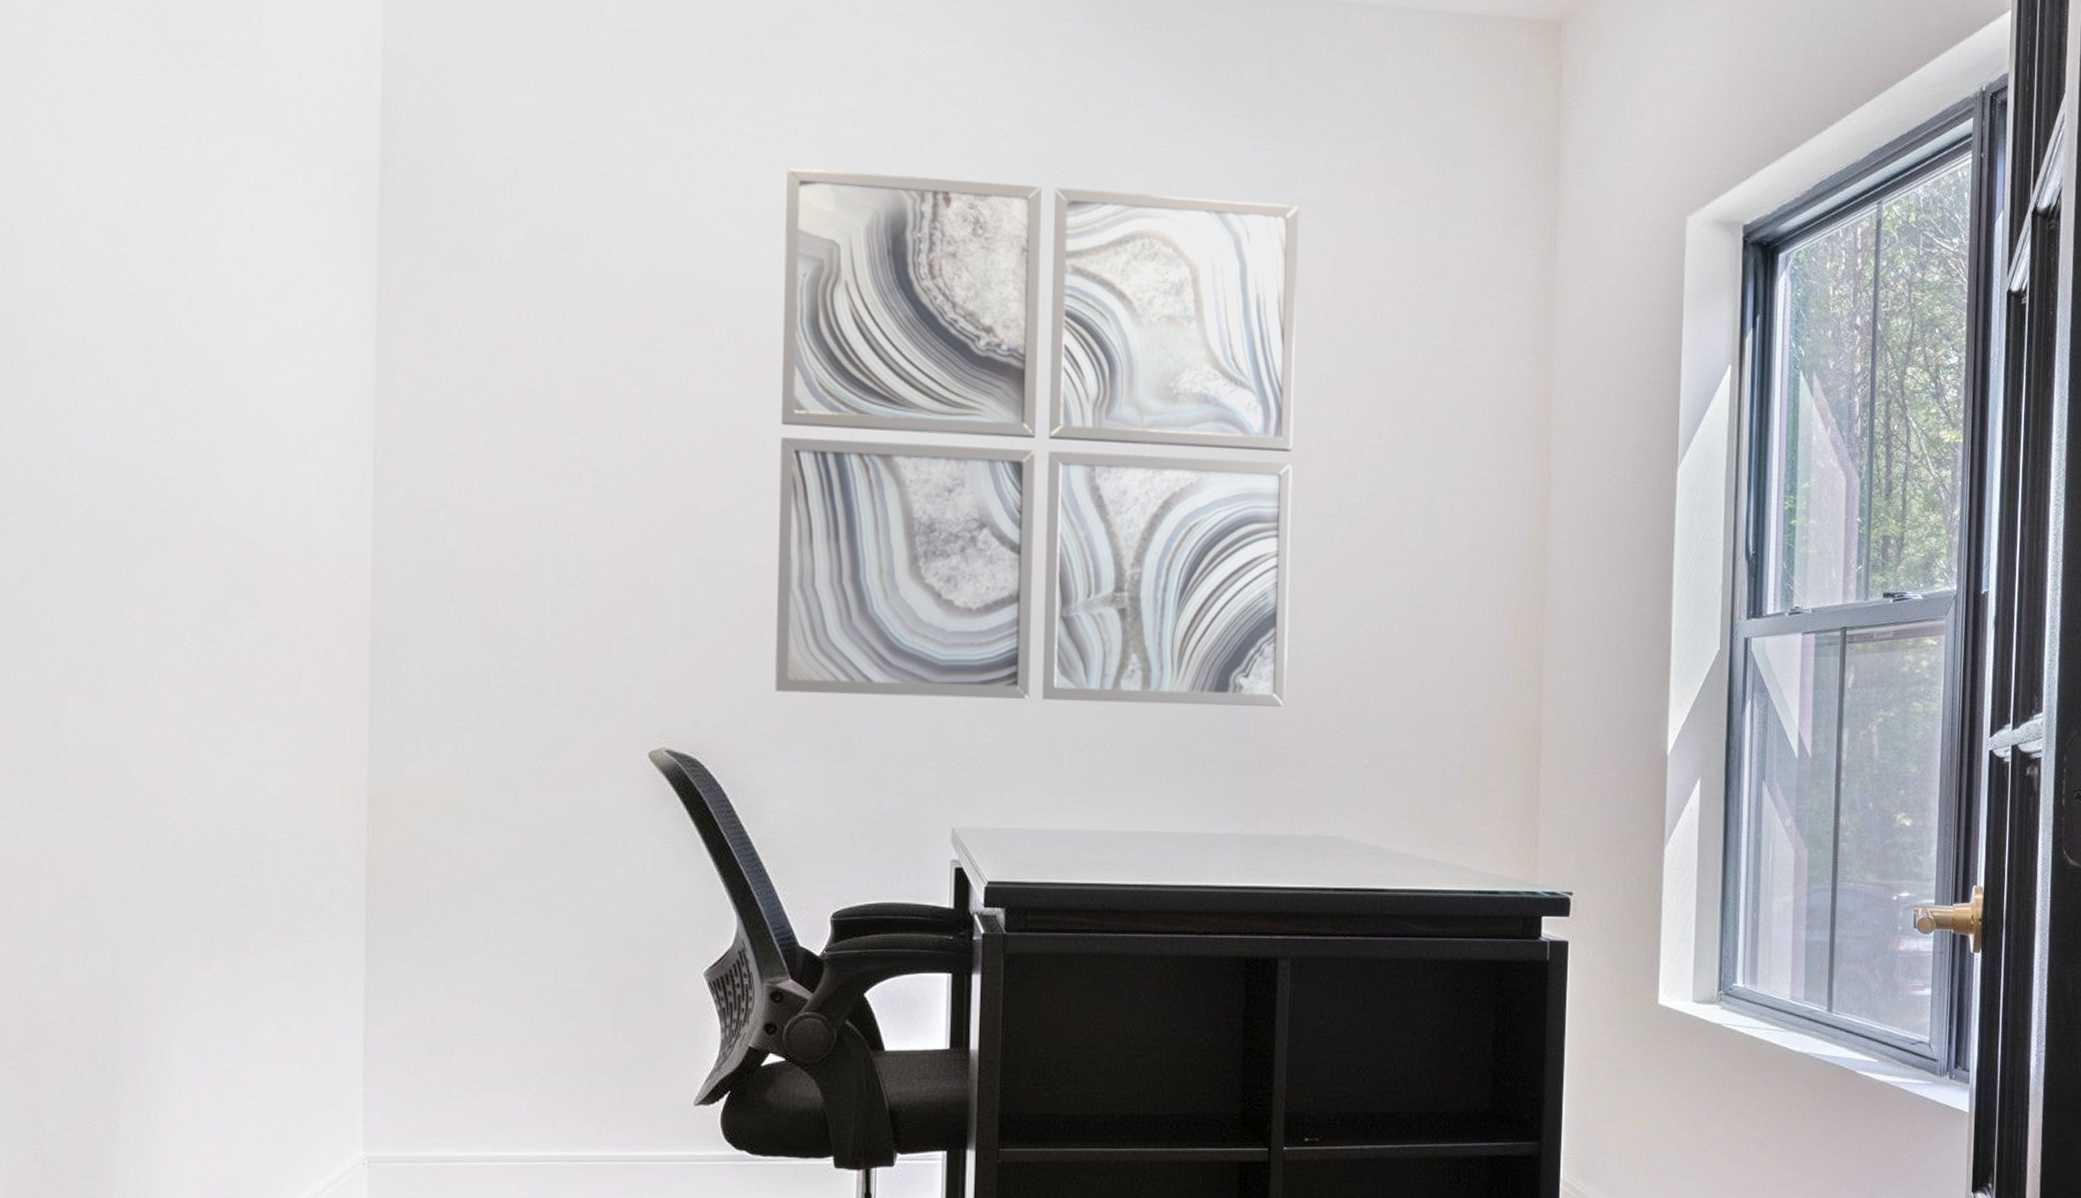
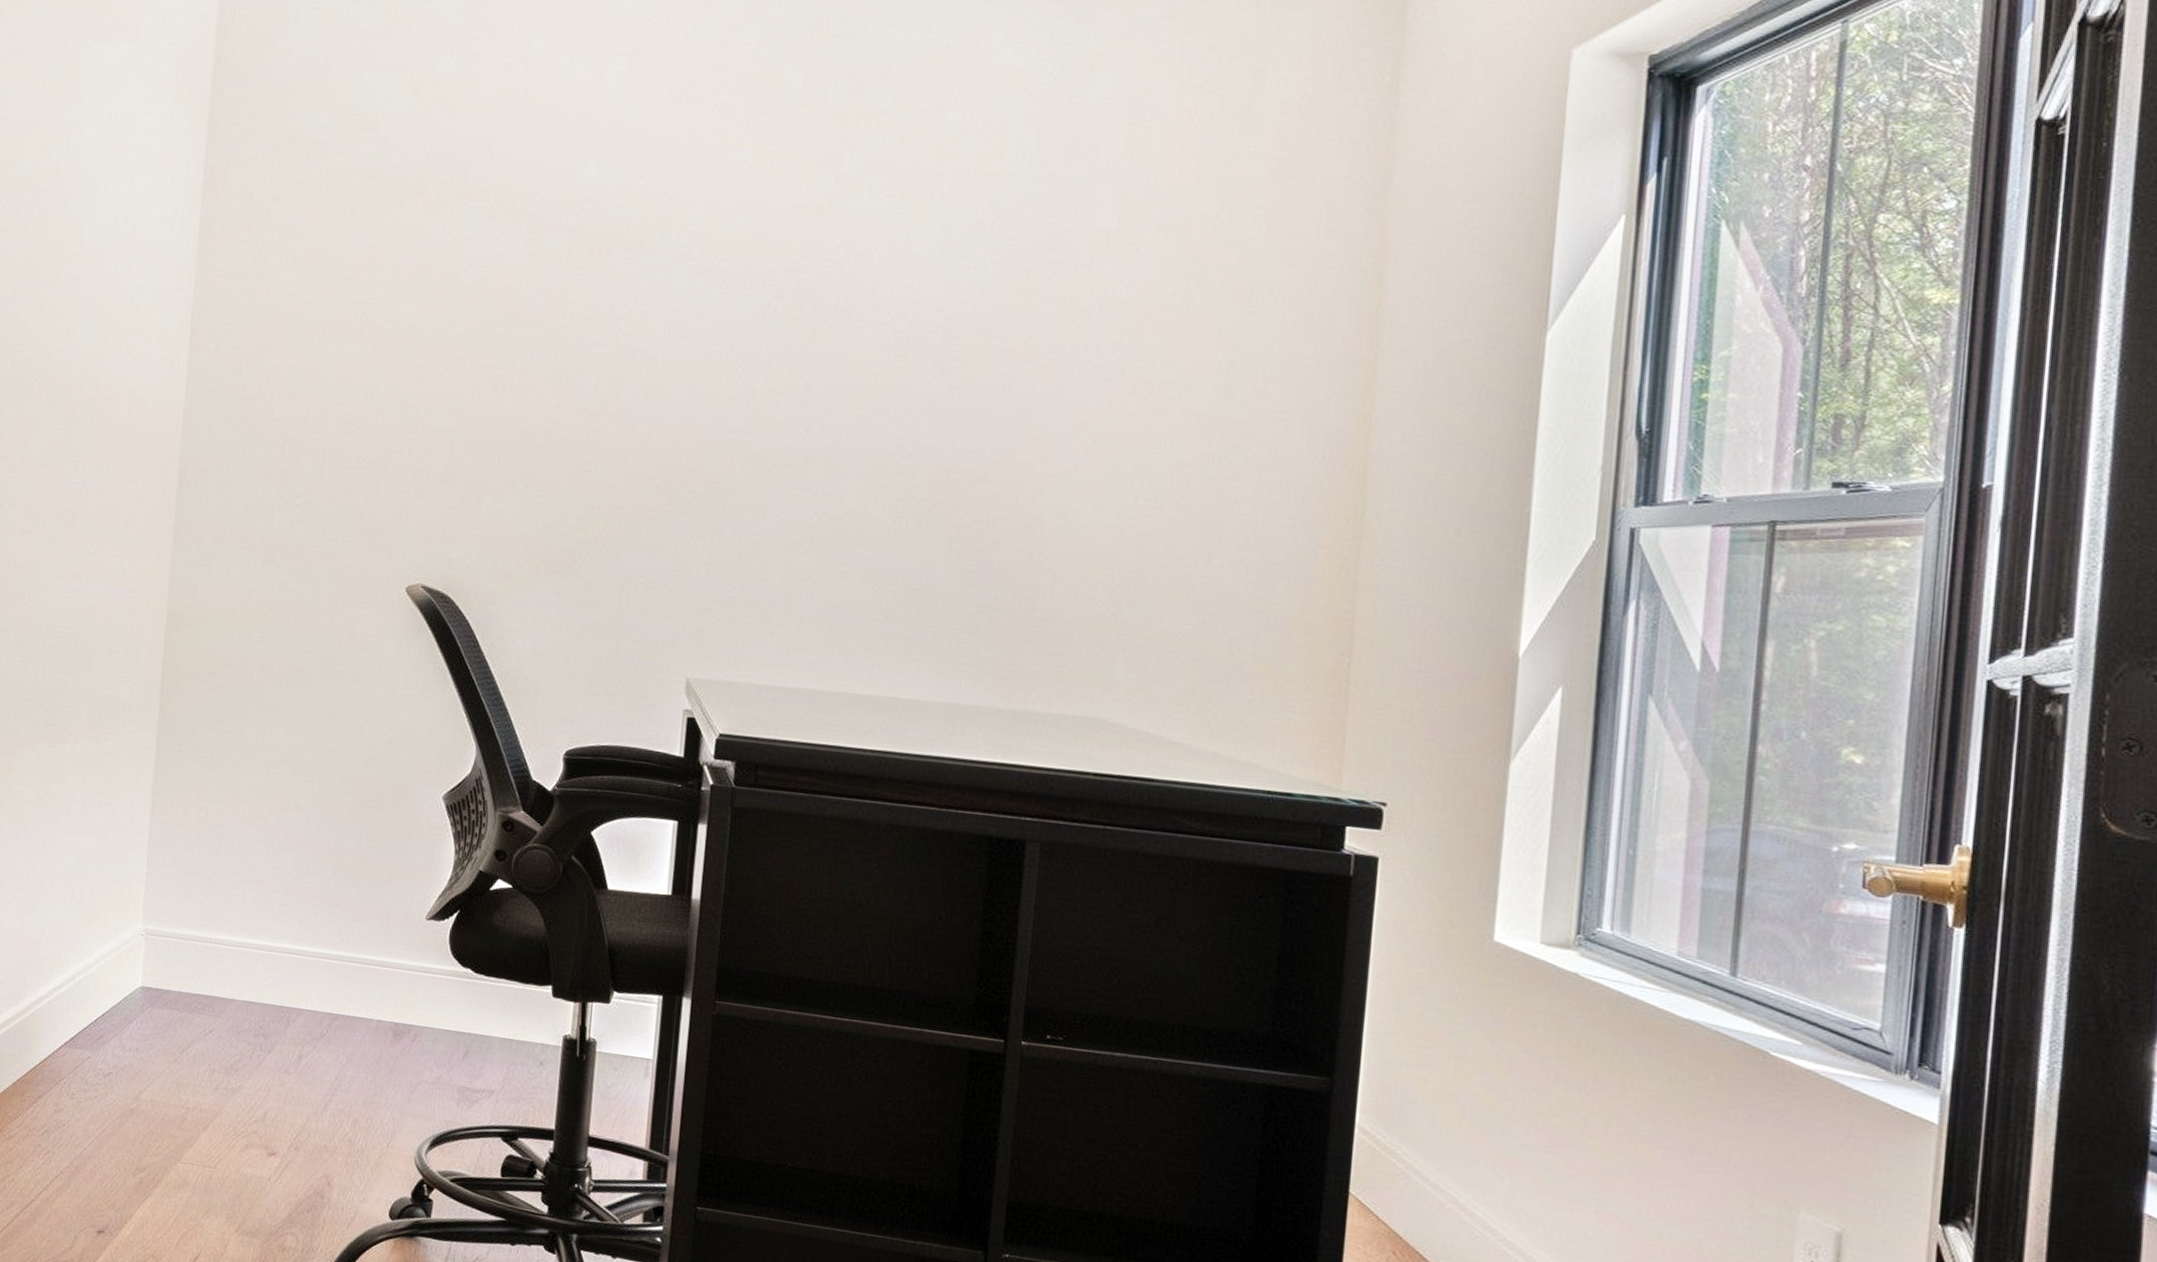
wall art: present [775,167,1299,707] -> none [524,45,1091,578]

